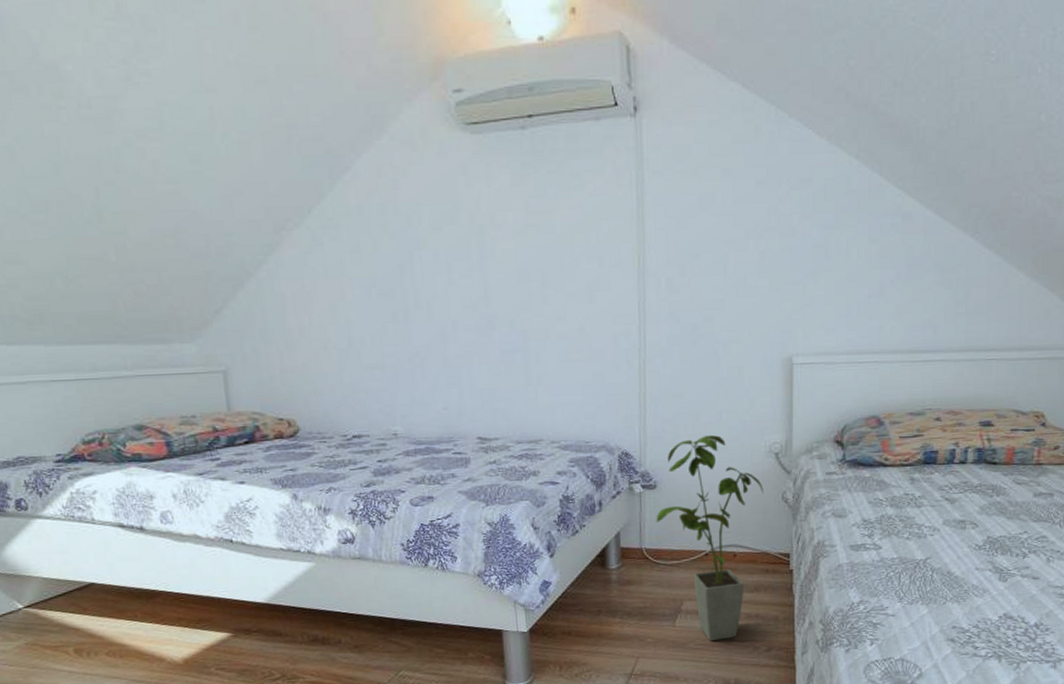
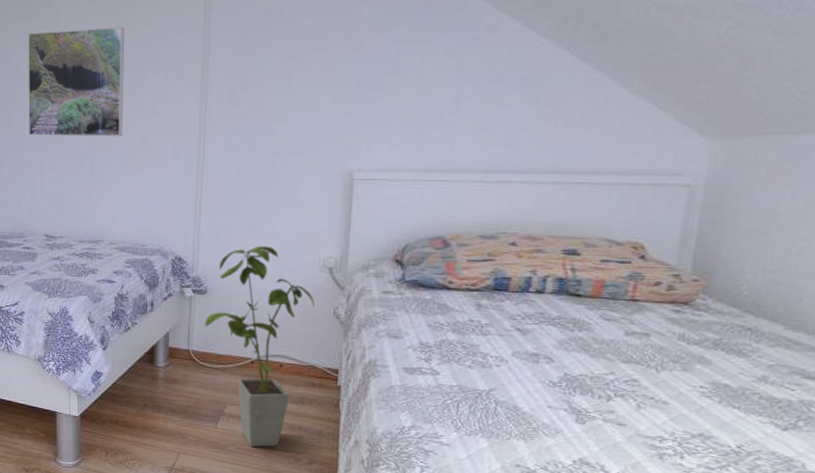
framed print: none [445,210,559,329] -> present [27,27,125,137]

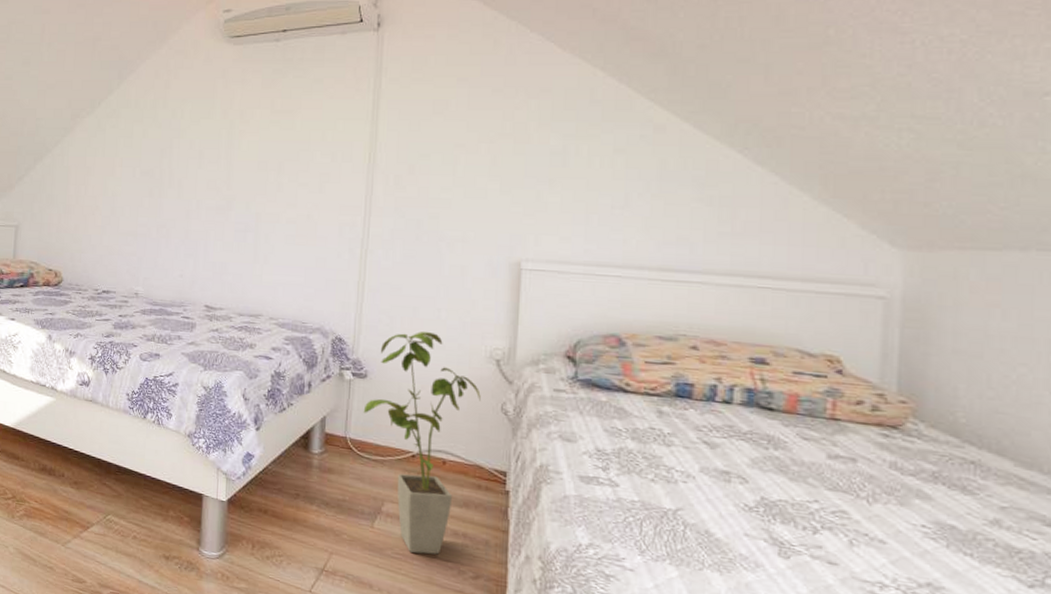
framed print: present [27,27,125,137] -> none [196,109,296,213]

